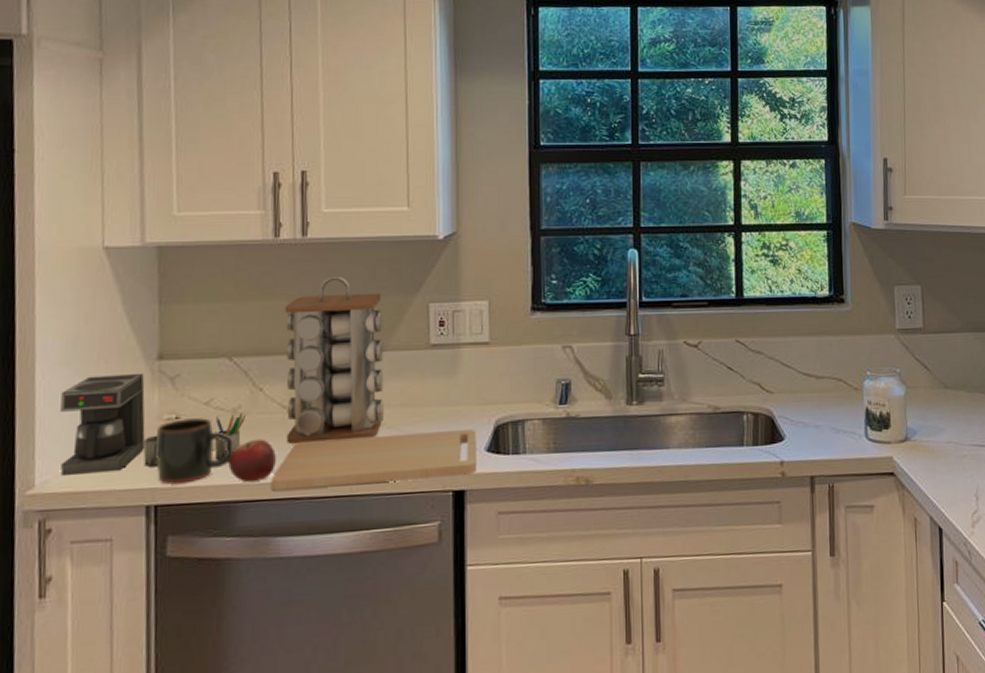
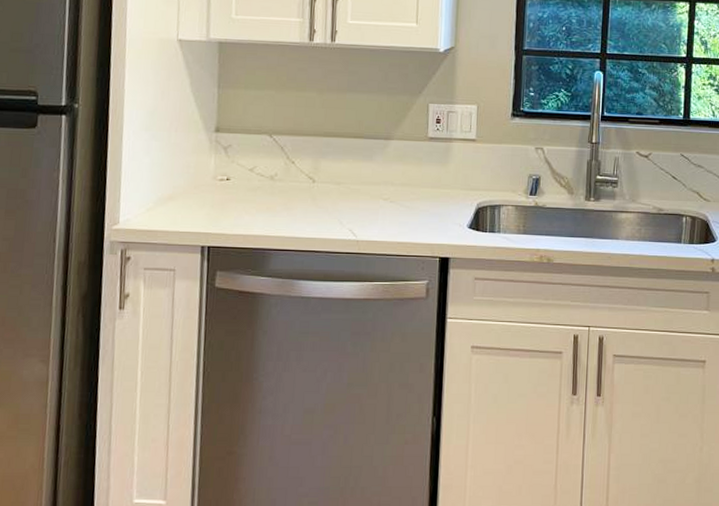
coffee maker: present [60,374,245,477] -> none [139,141,280,218]
mug: present [156,418,234,484] -> none [210,180,271,231]
fruit: present [228,439,276,483] -> none [265,201,302,236]
cutting board: present [270,430,477,491] -> none [296,206,461,246]
spice rack: present [284,276,384,444] -> none [311,75,392,209]

